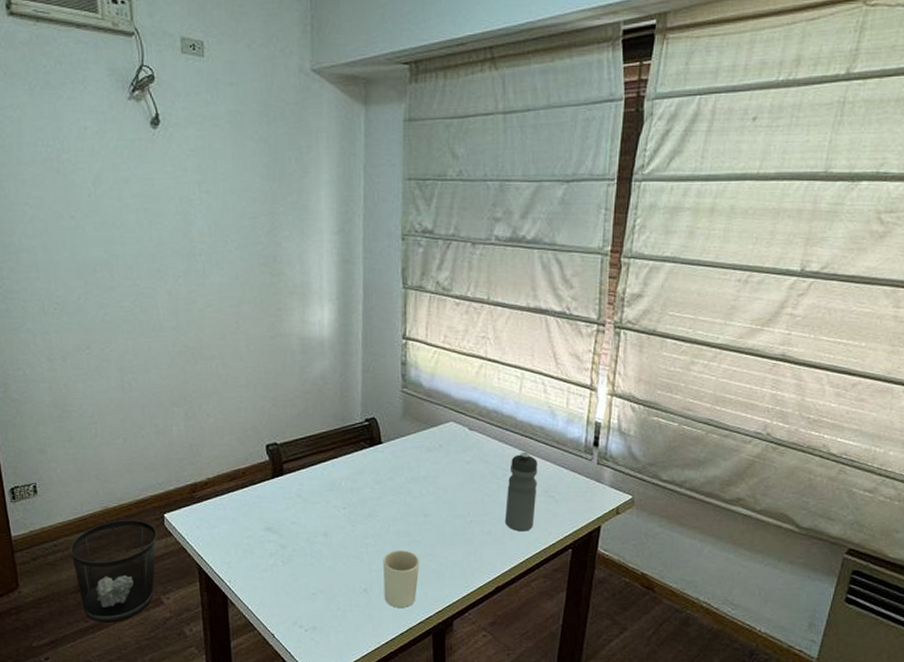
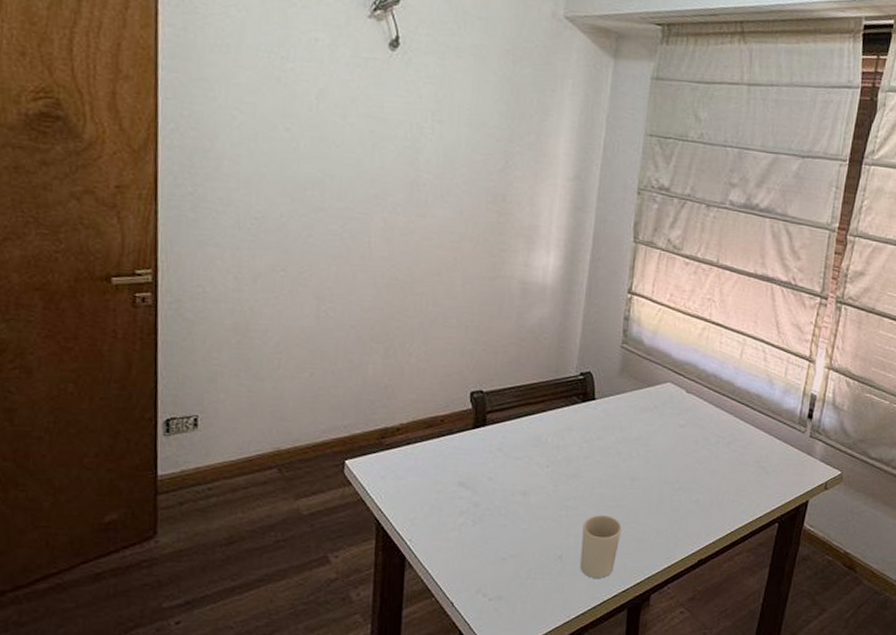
waste bin: present [70,520,158,623] -> none [228,464,335,582]
water bottle: present [505,452,538,532] -> none [714,419,752,502]

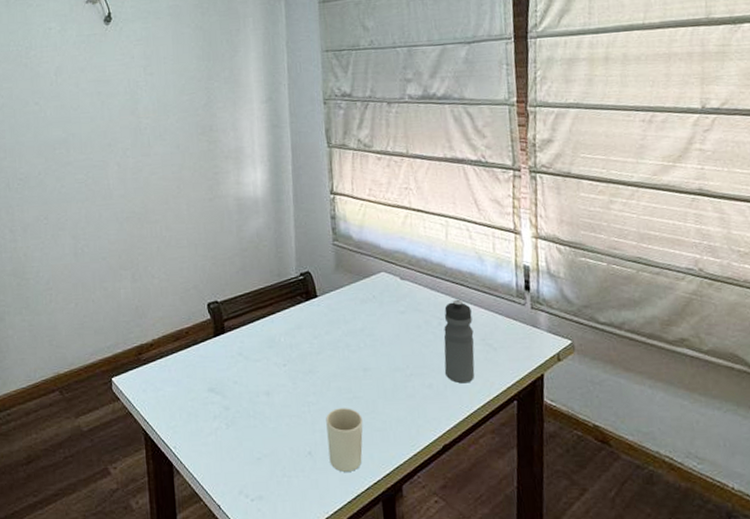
water bottle: none [714,419,752,502] -> present [443,299,475,384]

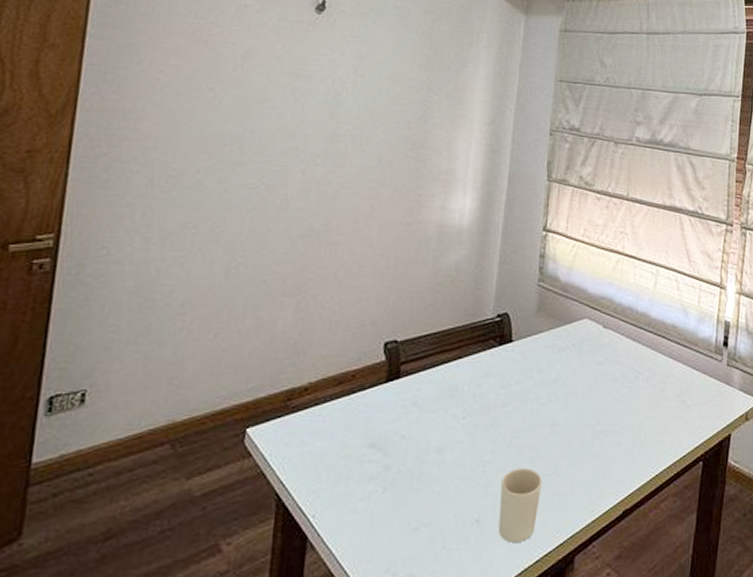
water bottle: present [443,299,475,384] -> none [636,352,670,443]

